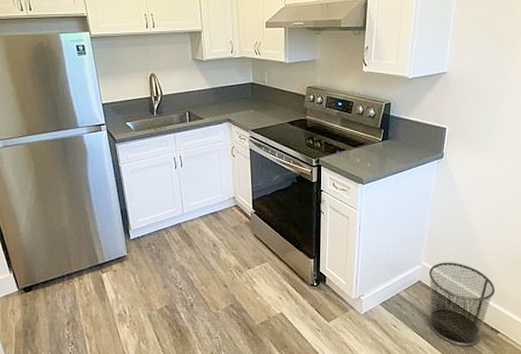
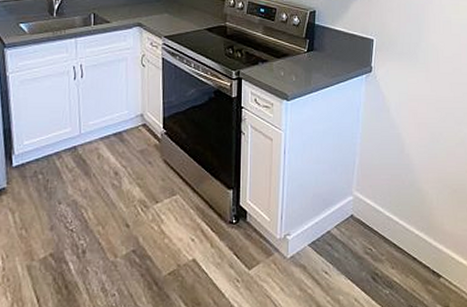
waste bin: present [428,262,496,346] -> none [362,191,434,295]

